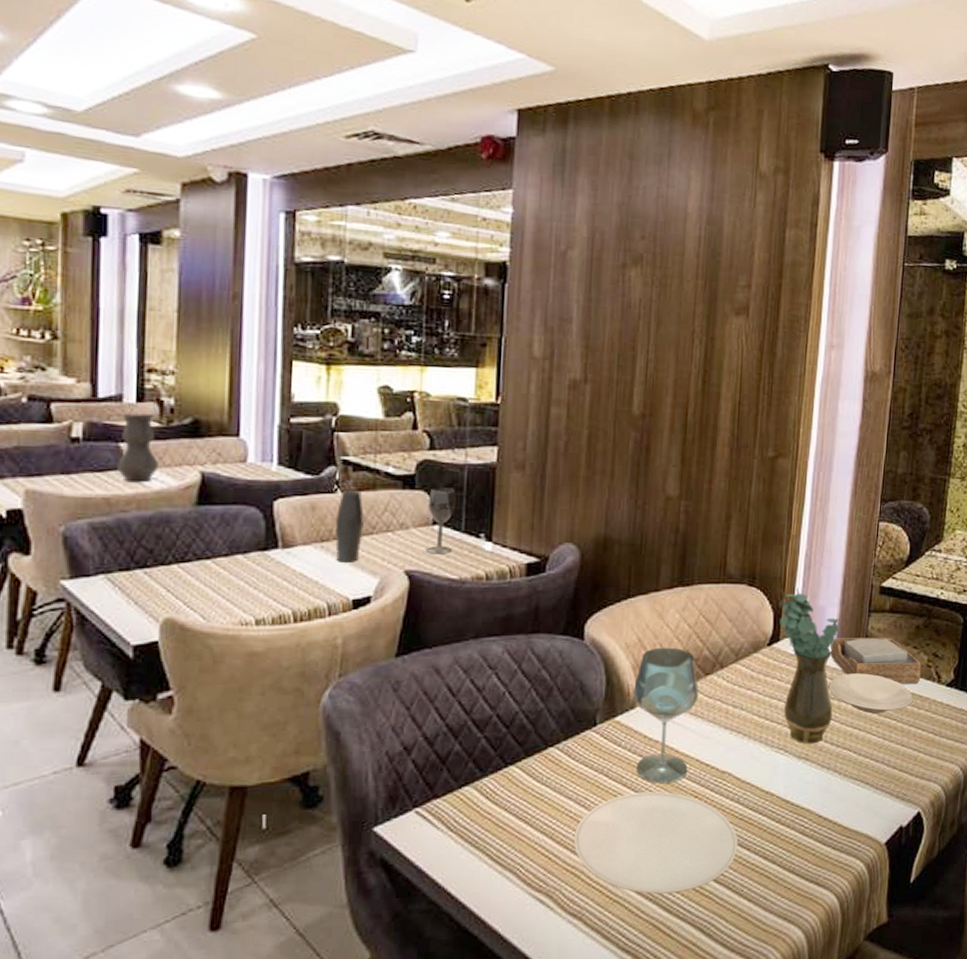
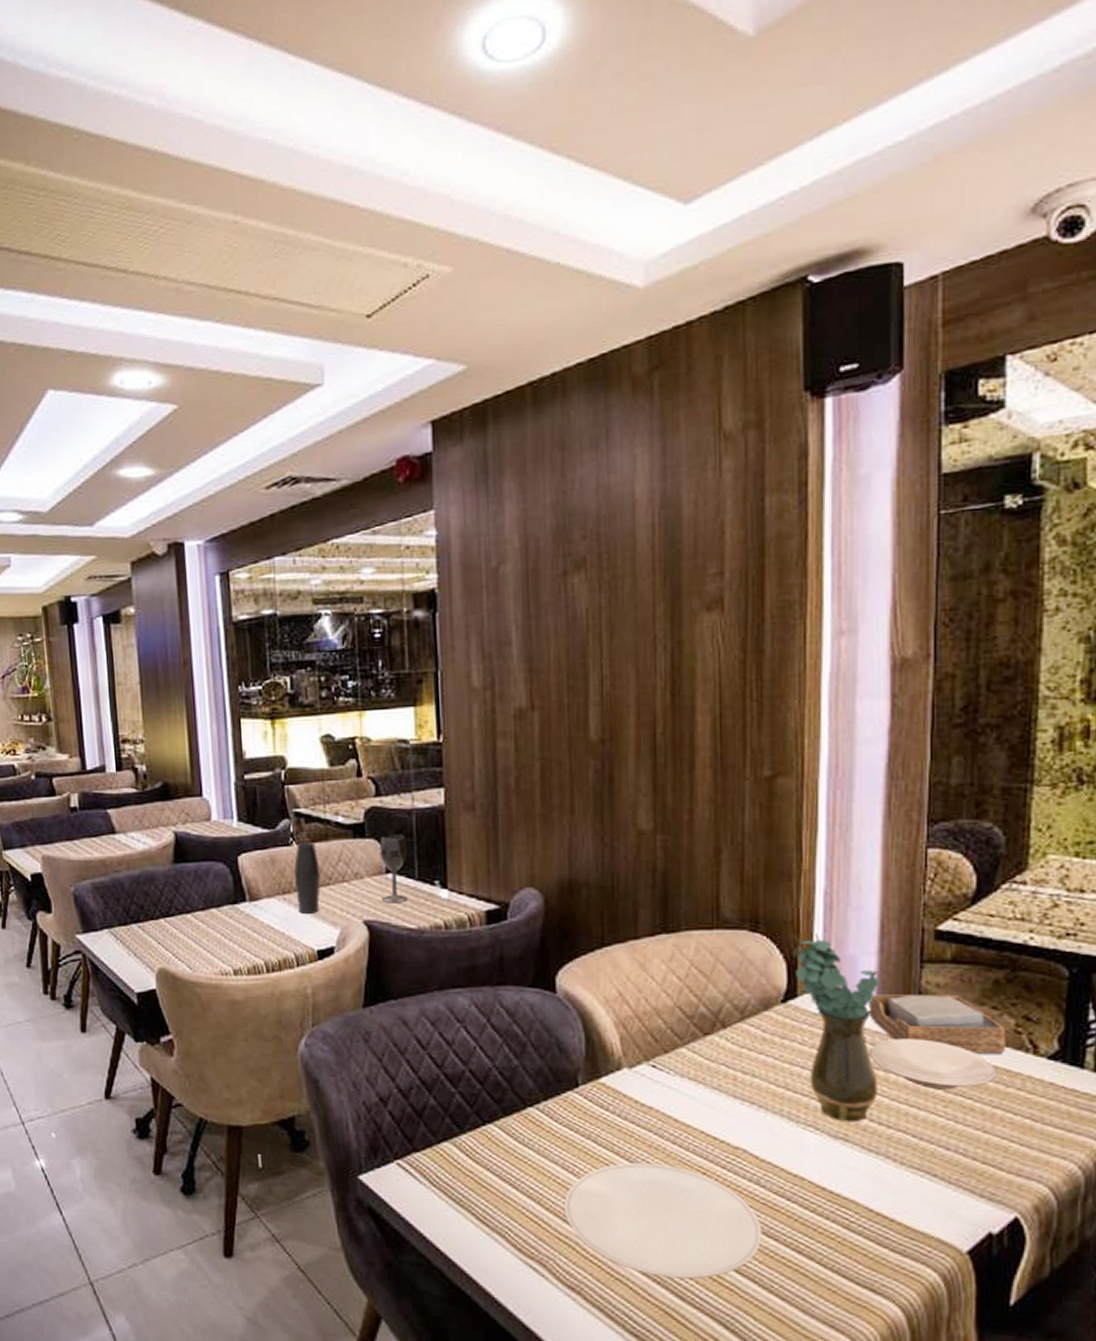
vase: present [117,413,158,483] -> none [106,781,140,845]
wine glass: present [633,647,699,783] -> none [618,1002,698,1155]

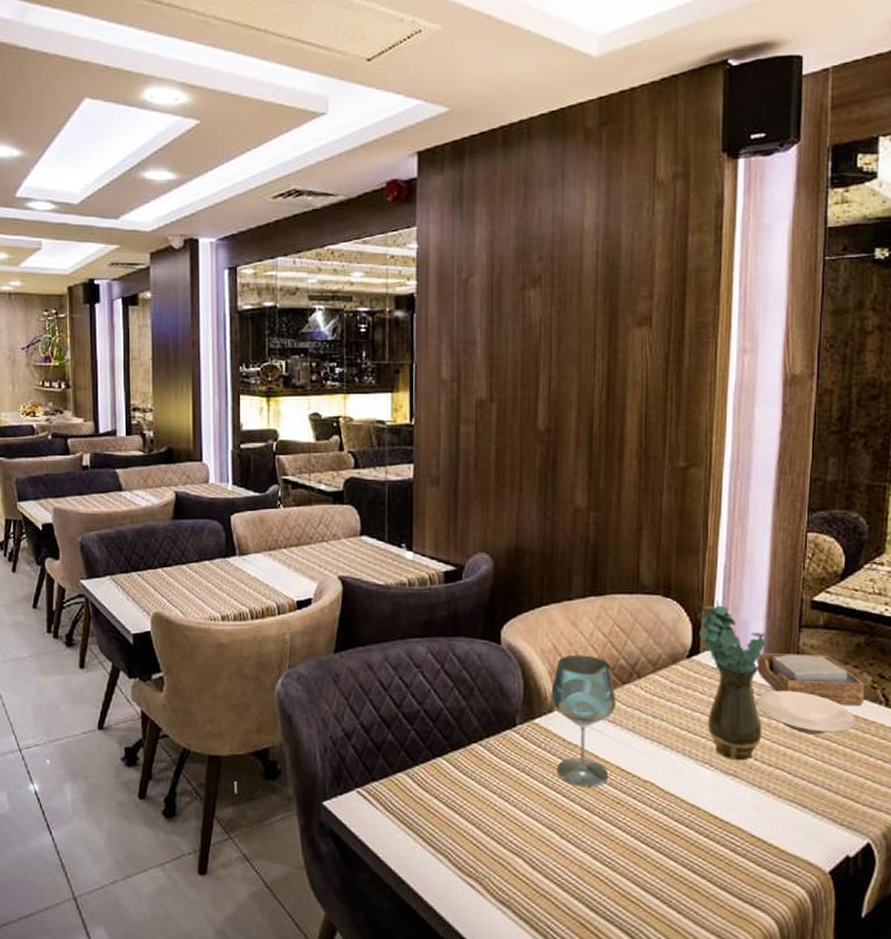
vase: present [294,841,321,914] -> none [281,505,303,569]
wine glass: present [380,834,408,903] -> none [356,502,379,562]
plate: present [564,1163,763,1280] -> none [500,793,664,896]
wine glass: none [618,1002,698,1155] -> present [551,654,617,787]

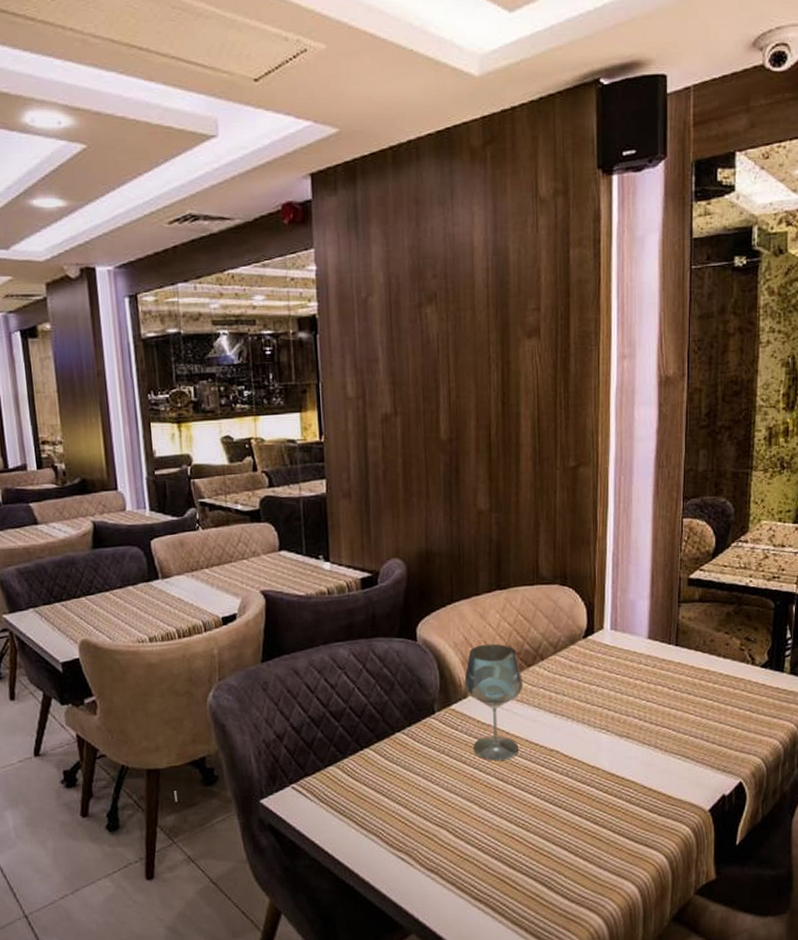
vase: present [697,600,766,761] -> none [590,584,651,724]
saucer: present [756,691,857,735] -> none [644,659,728,695]
napkin holder: present [757,653,865,705] -> none [643,625,735,667]

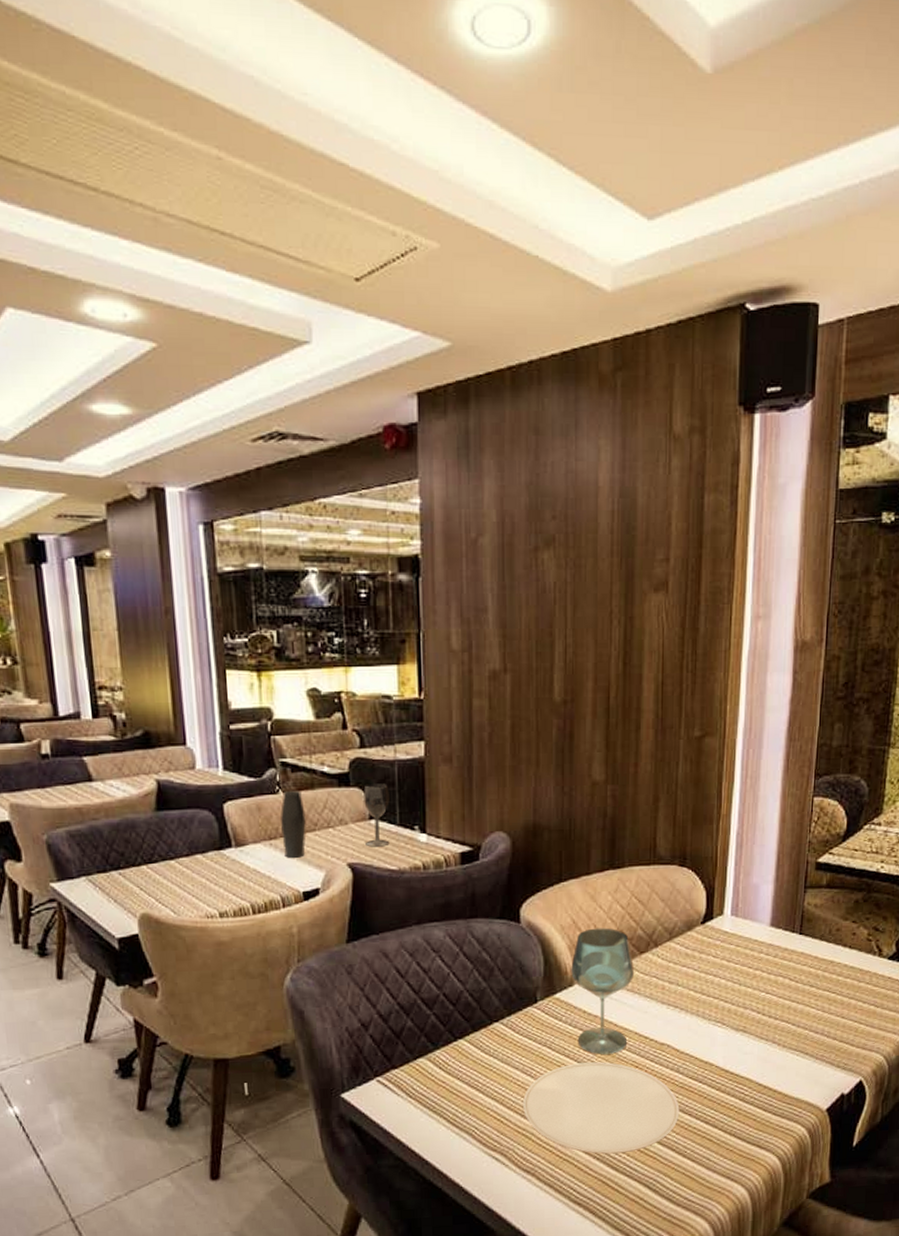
vase: none [201,526,224,587] -> present [281,790,306,858]
wine glass: none [273,518,298,576] -> present [363,783,390,847]
plate: none [425,767,570,854] -> present [523,1062,680,1155]

